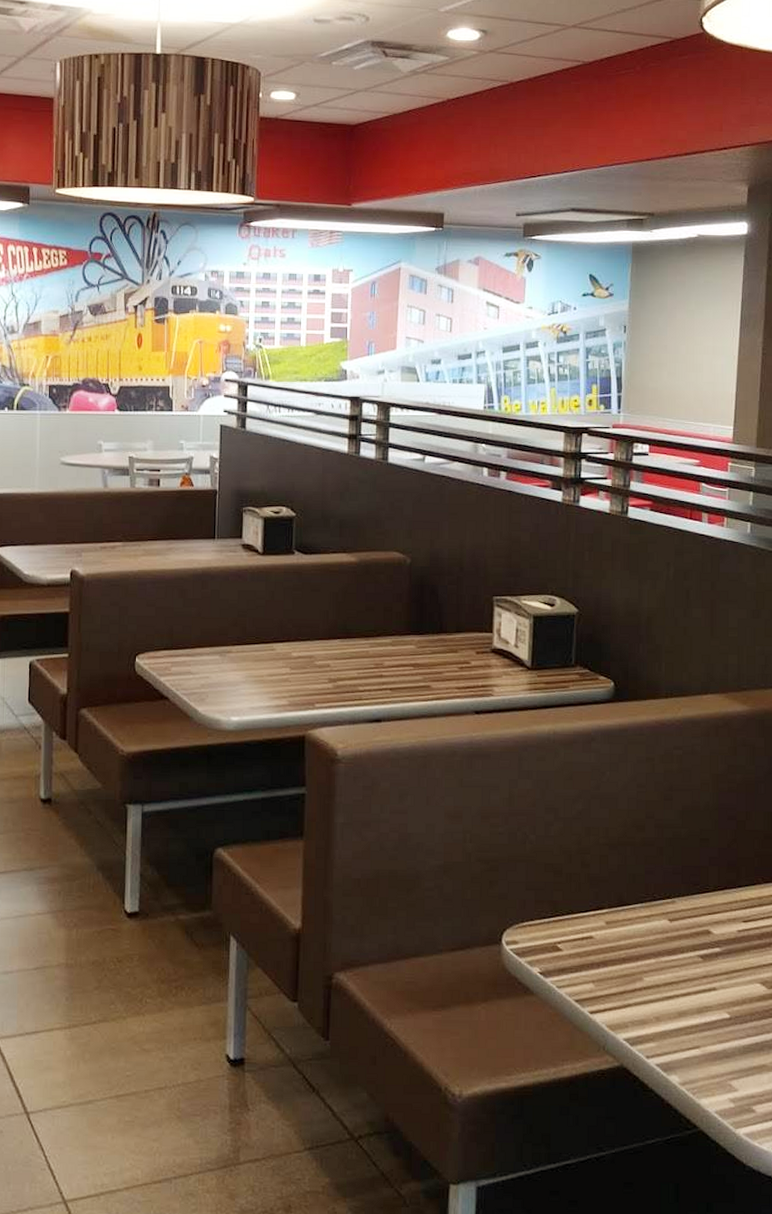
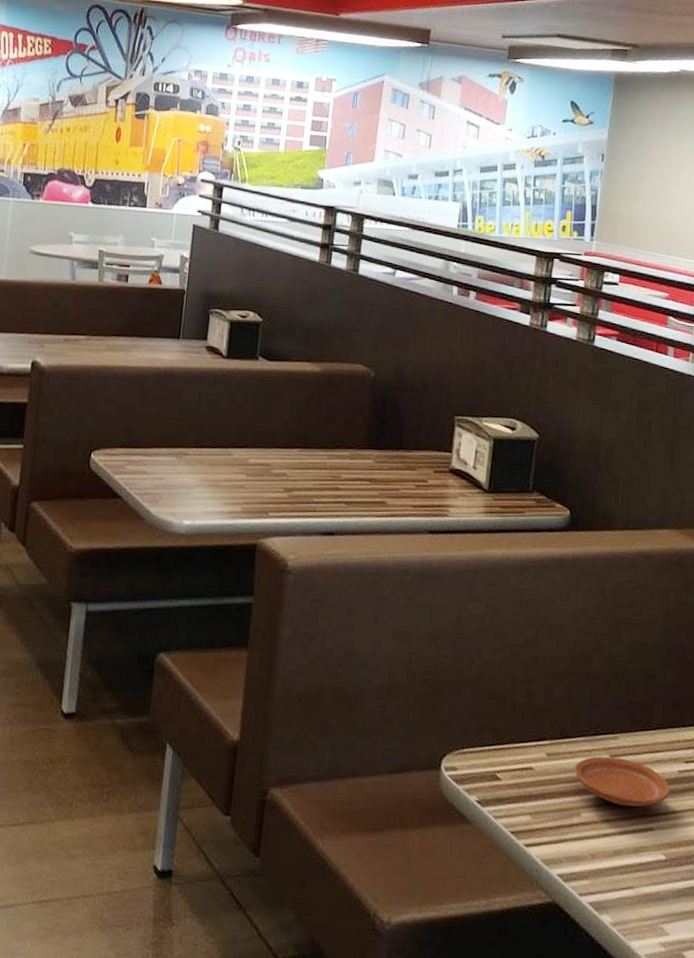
plate: none [634,921,730,968] -> present [574,756,670,807]

